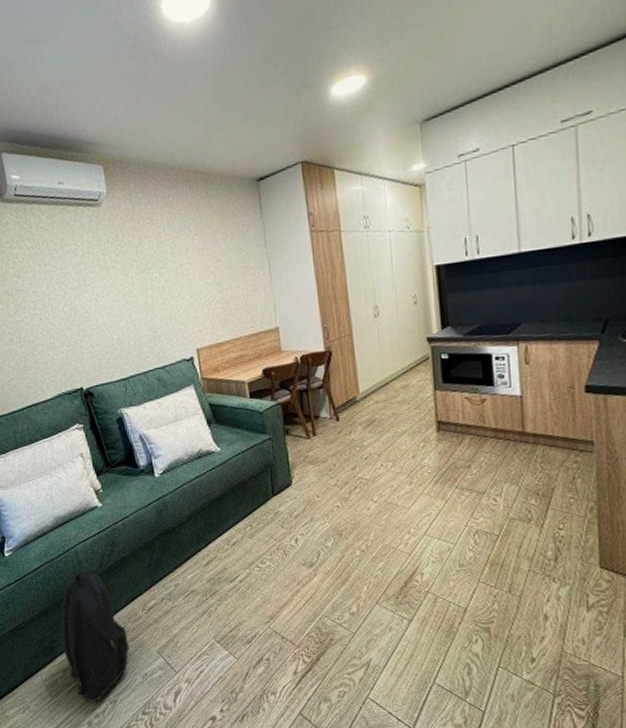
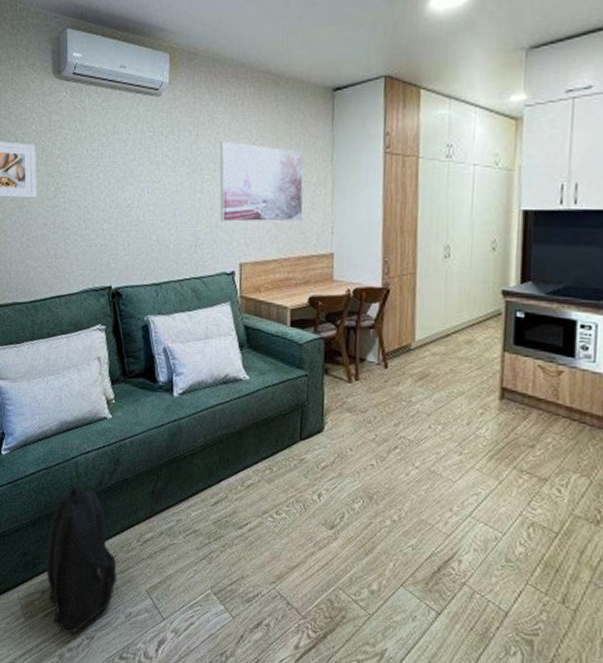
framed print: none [162,239,247,314] -> present [219,142,304,222]

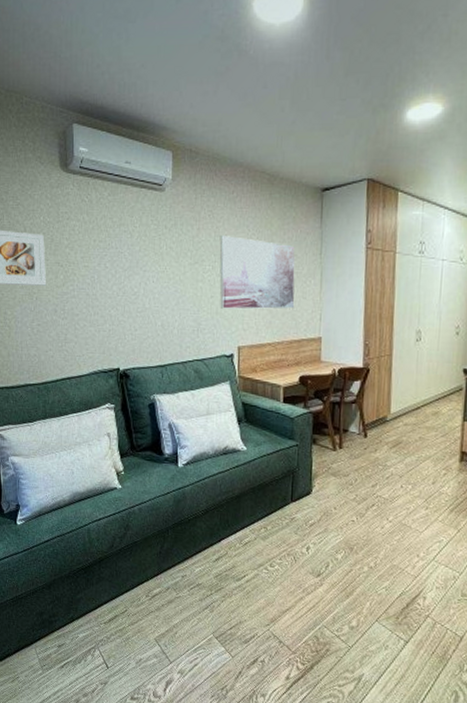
backpack: present [46,484,117,634] -> none [62,548,128,681]

